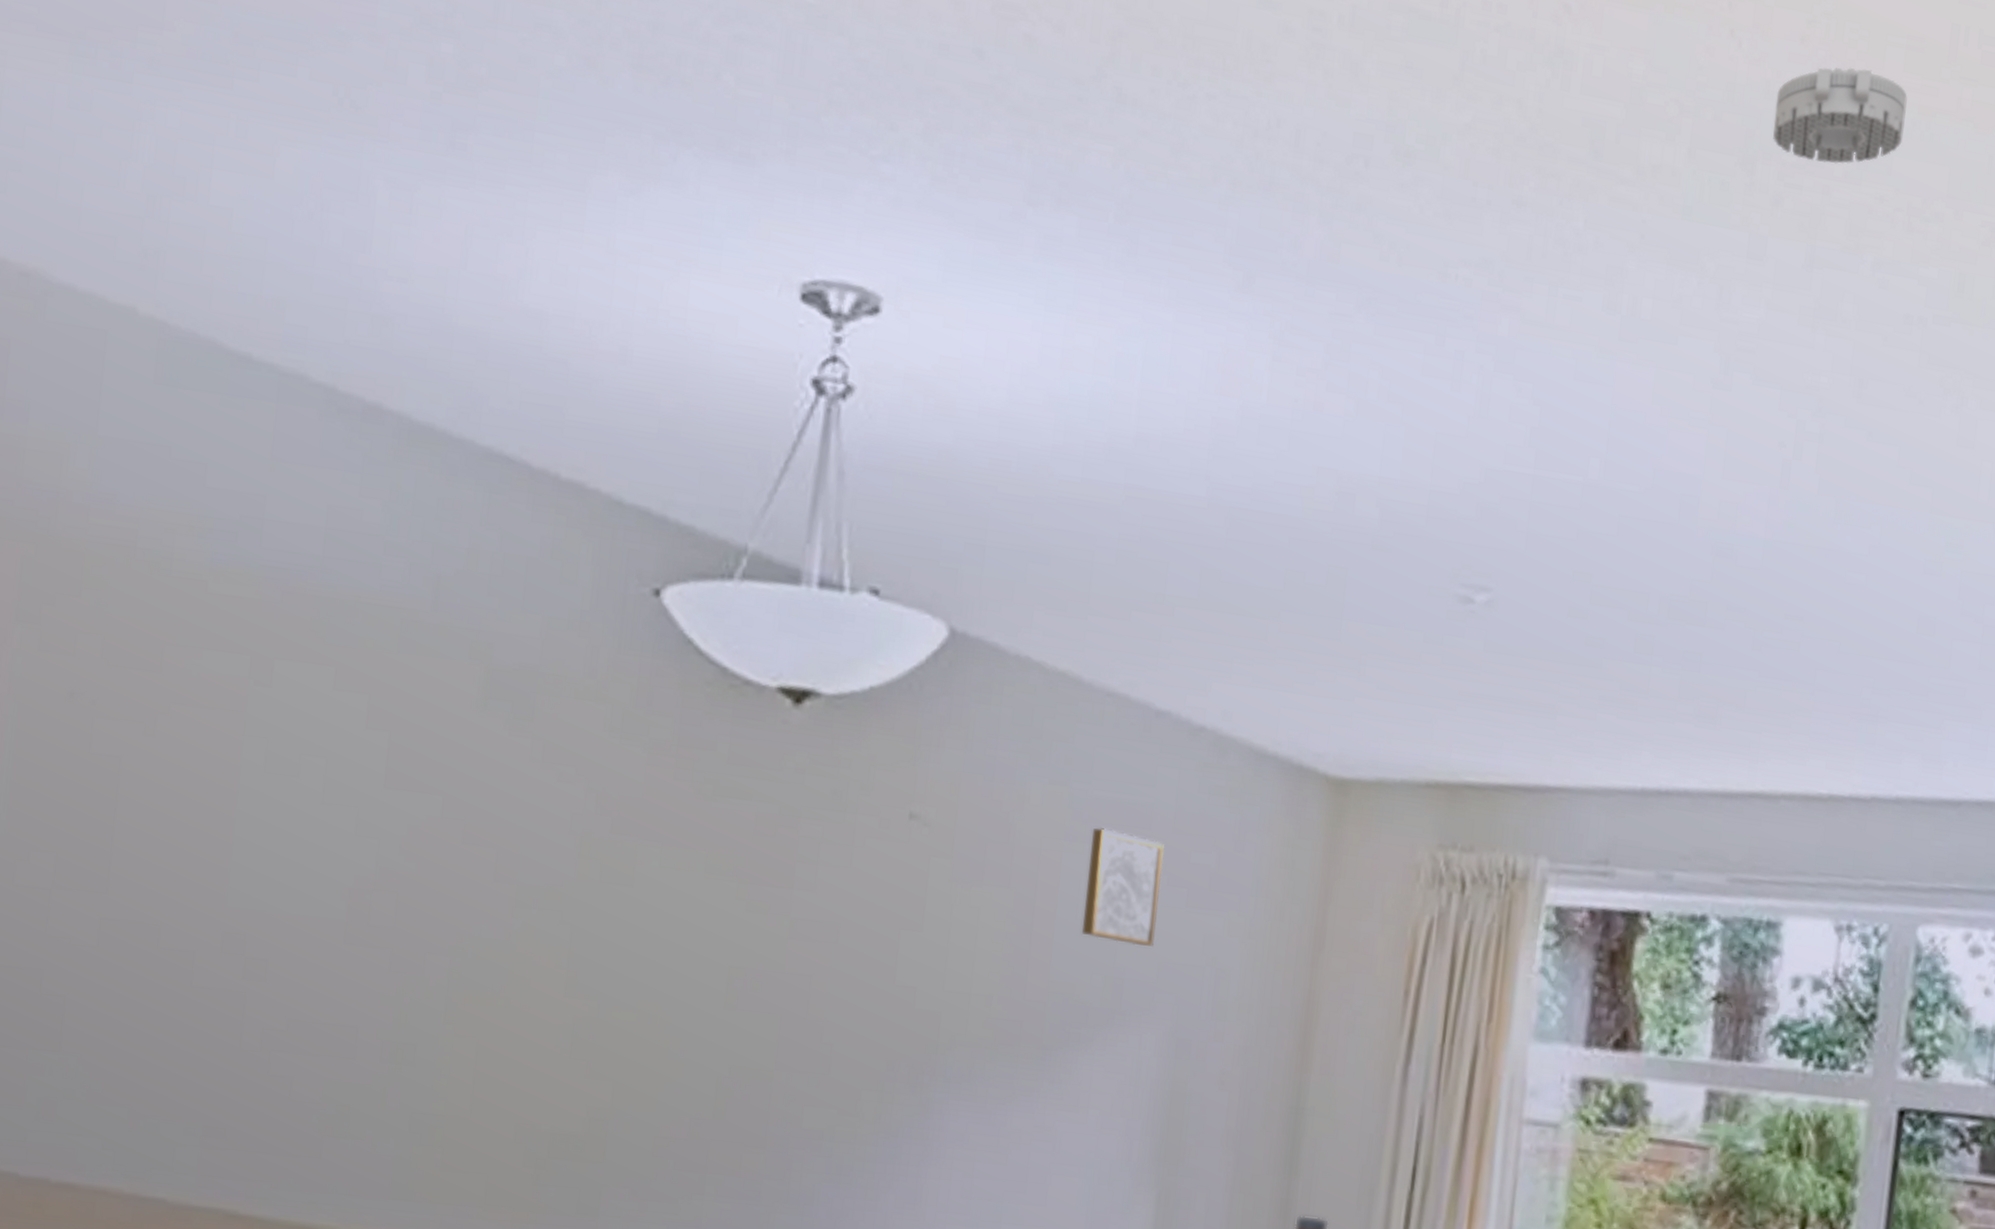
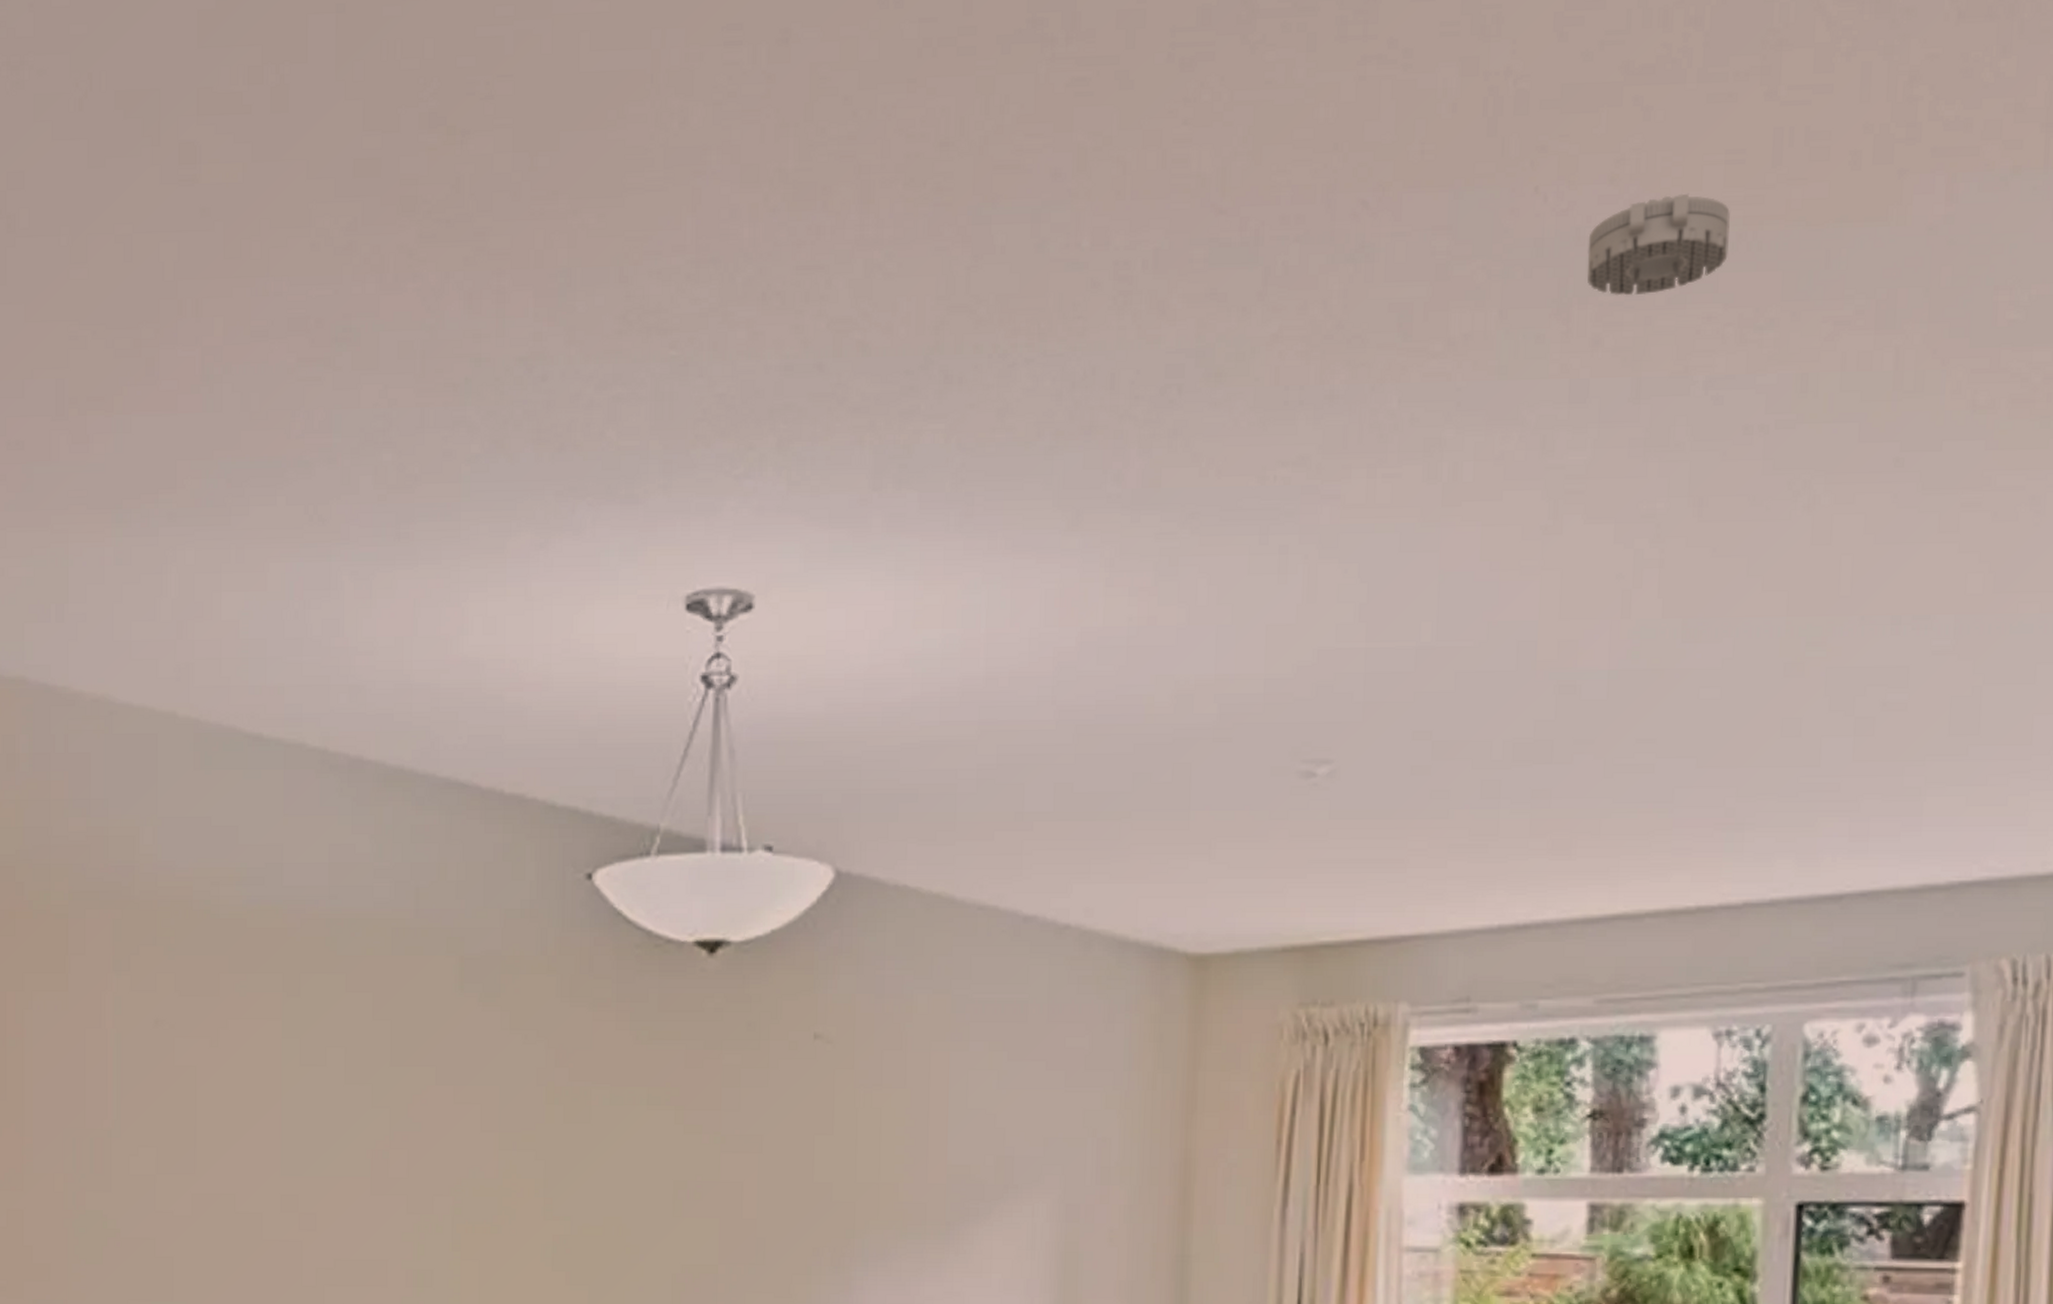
wall art: present [1081,827,1164,947] -> none [972,1026,1041,1126]

